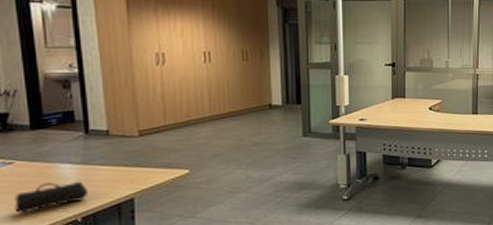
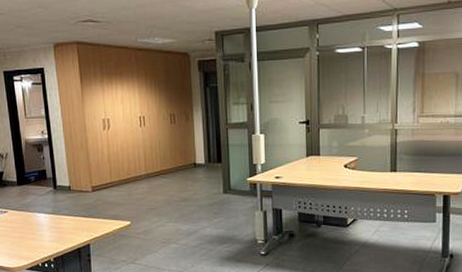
pencil case: present [14,181,89,214] -> none [9,228,58,253]

